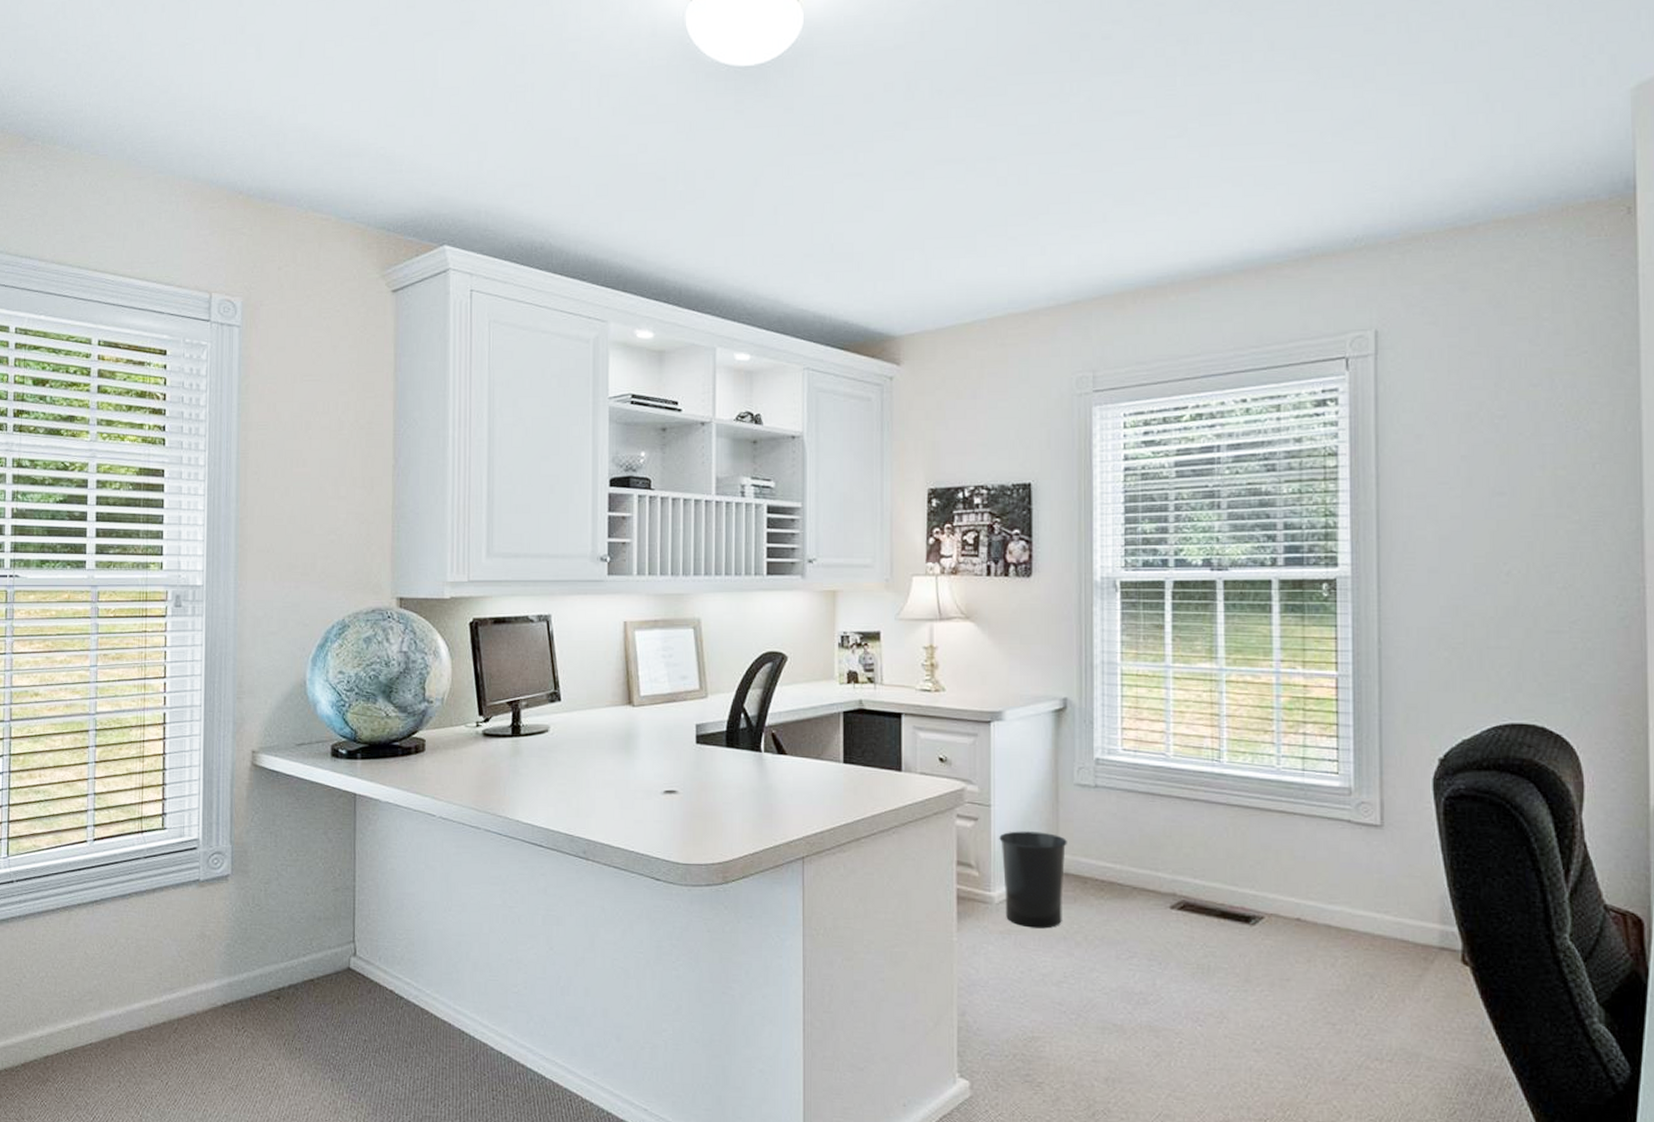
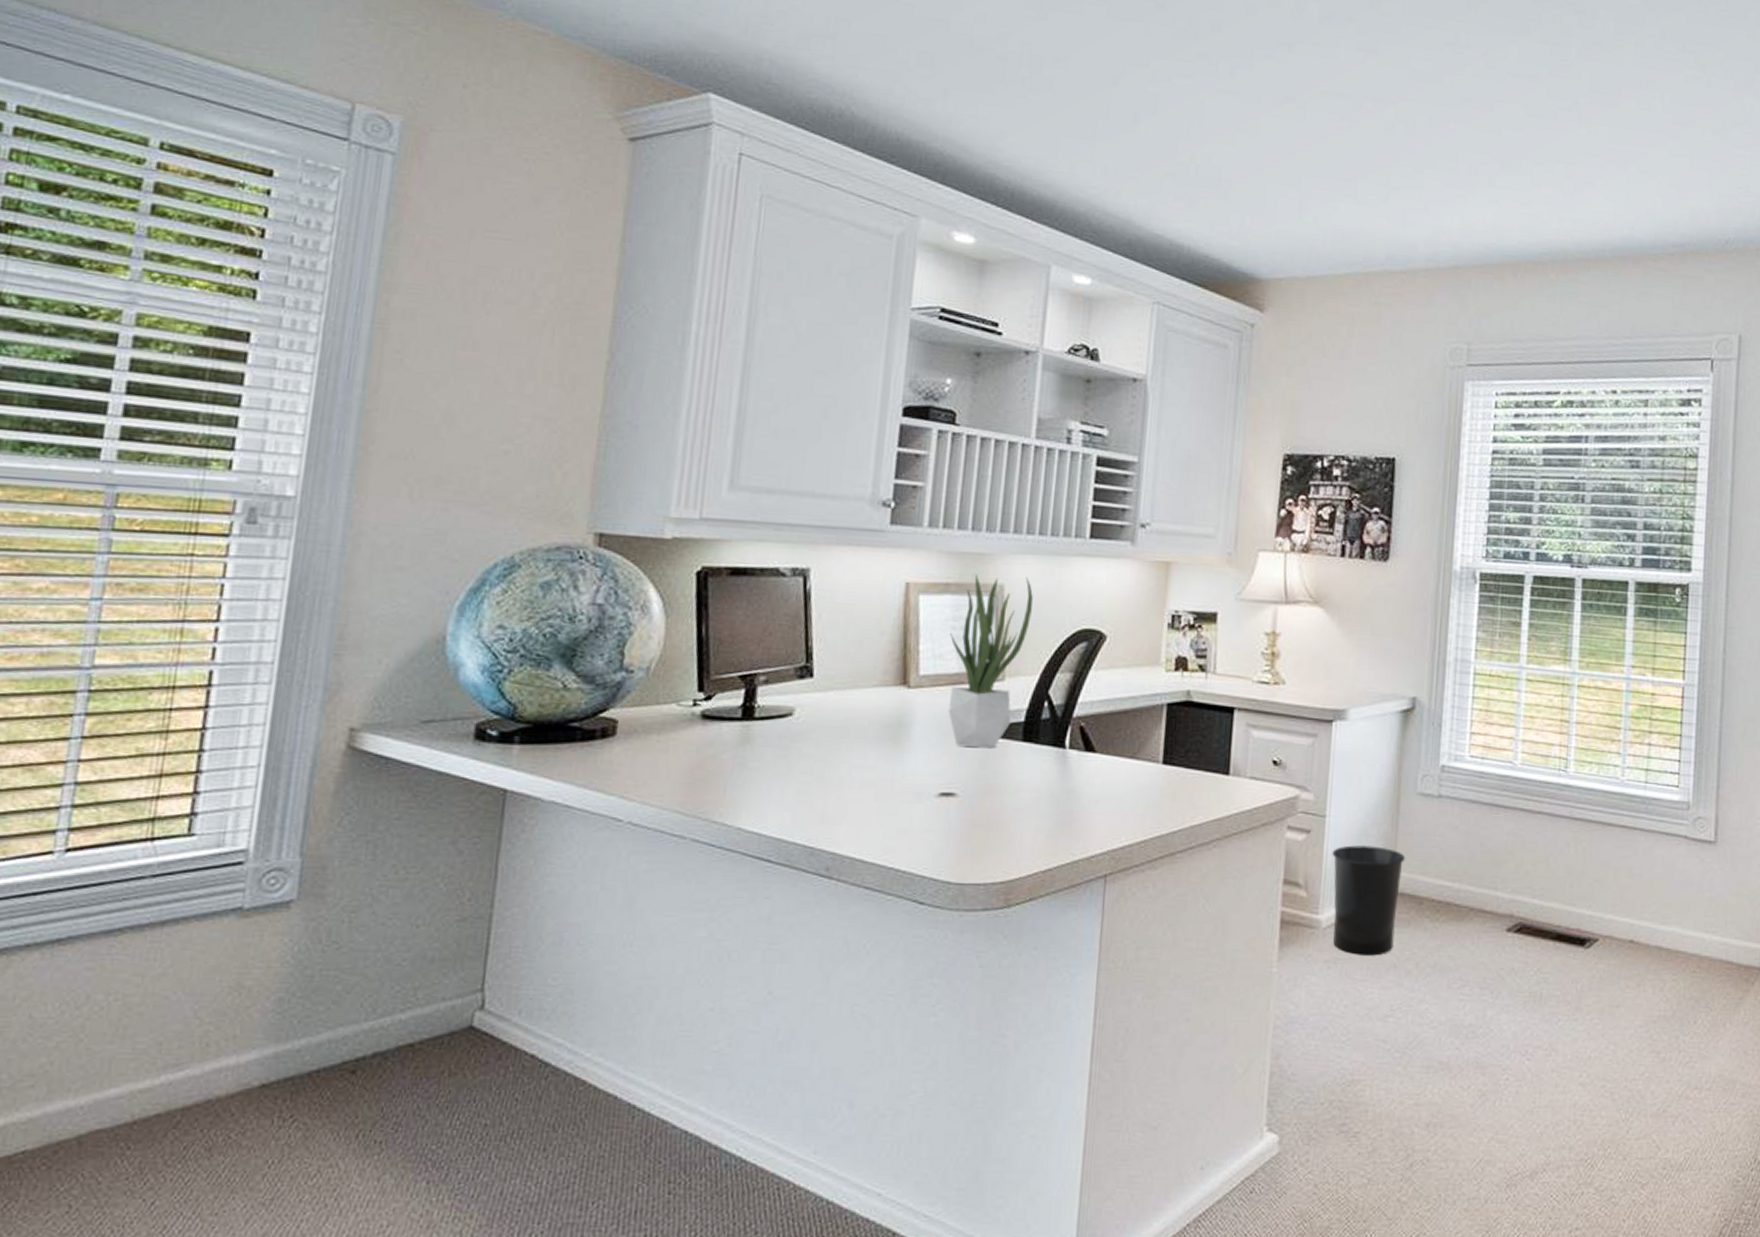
potted plant: none [662,611,724,754] -> present [948,575,1033,749]

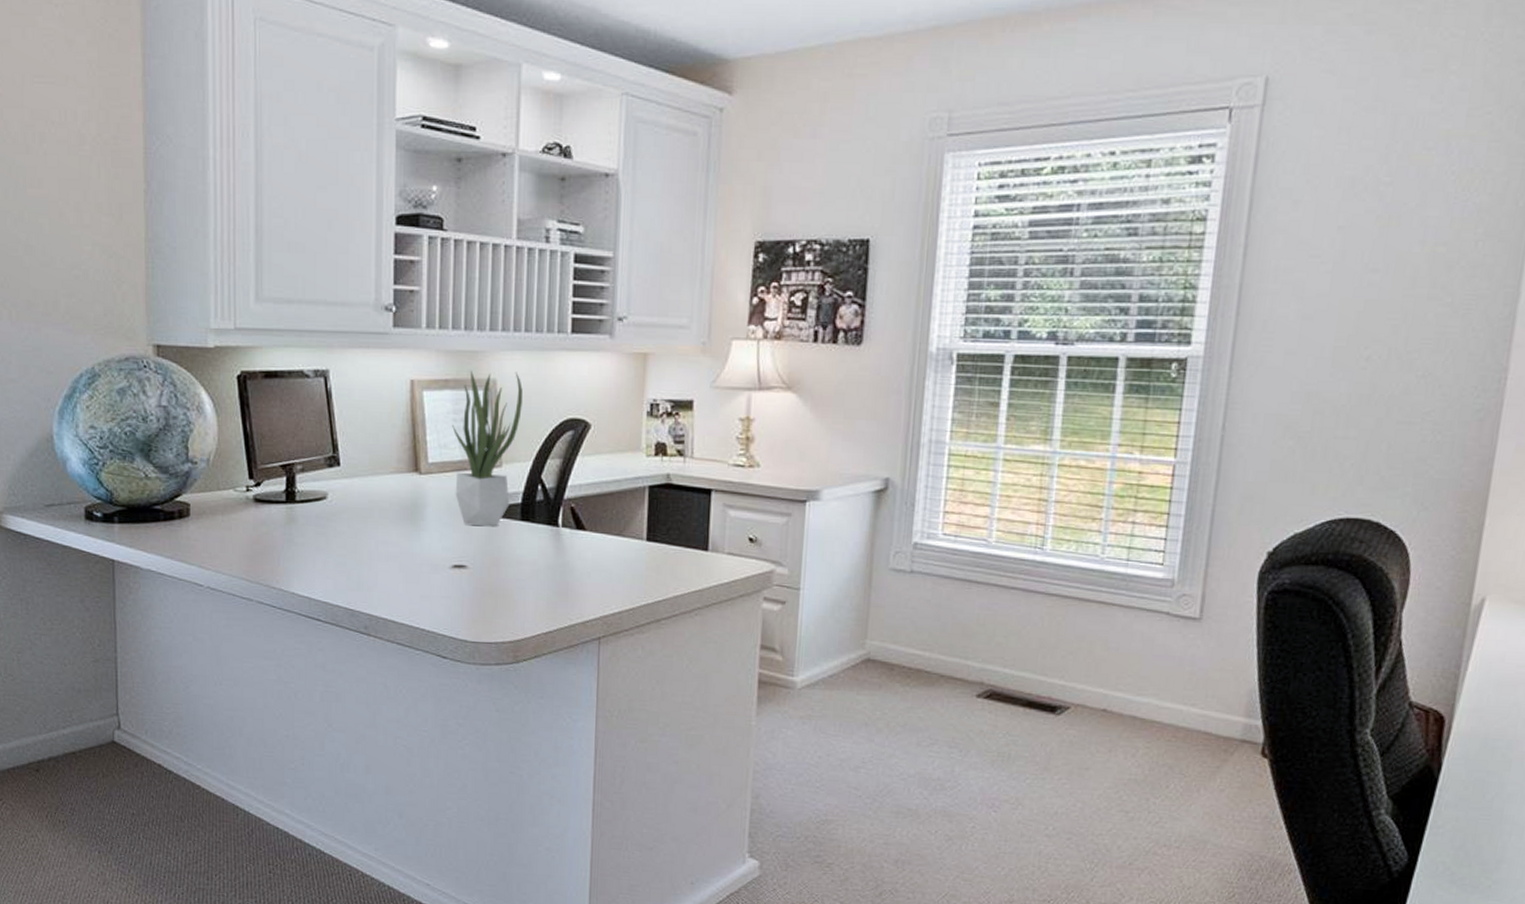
waste bin: present [1332,845,1405,956] -> none [806,616,877,714]

